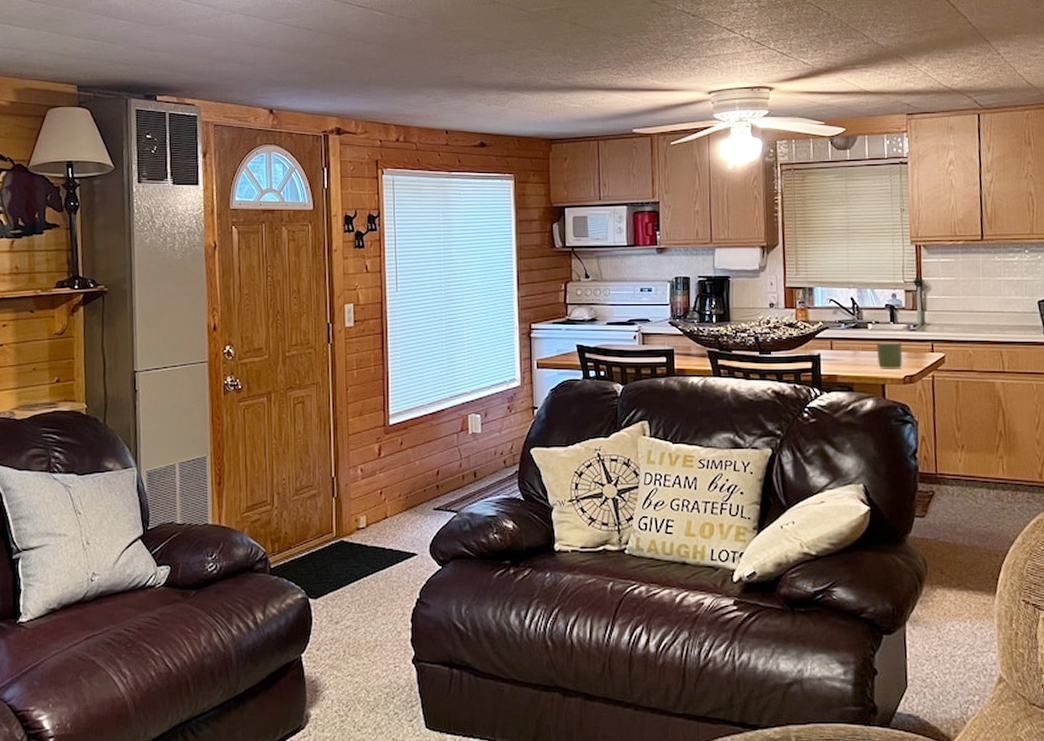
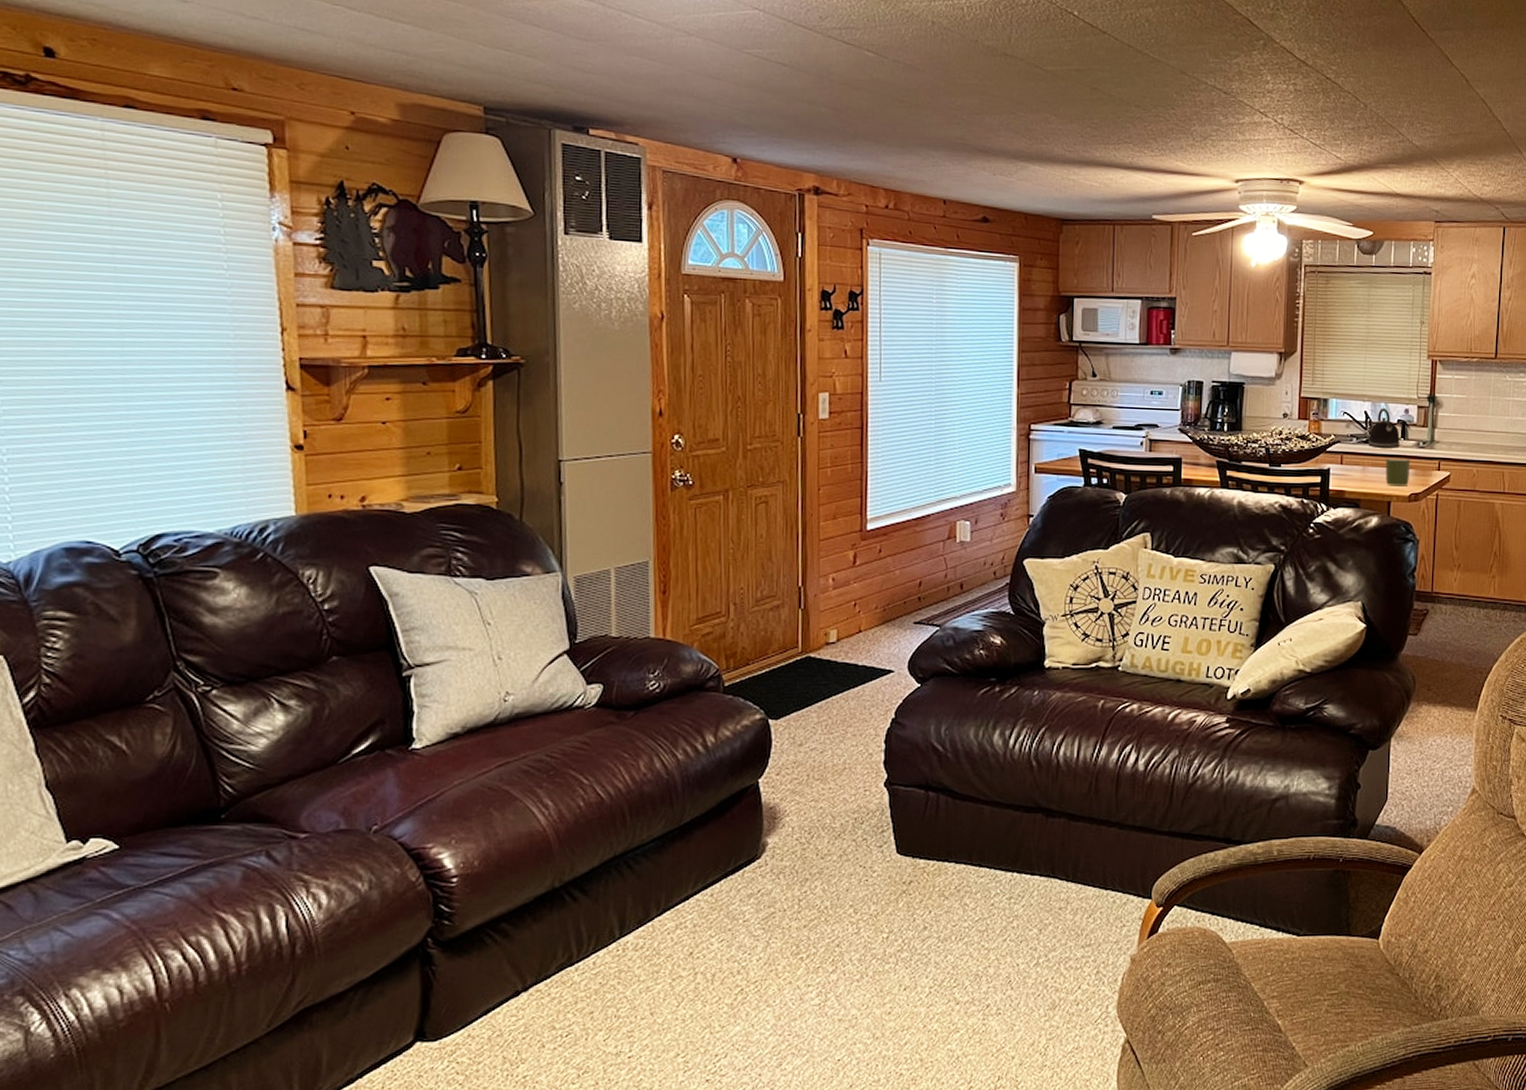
kettle: none [856,293,890,332] -> present [1368,407,1400,448]

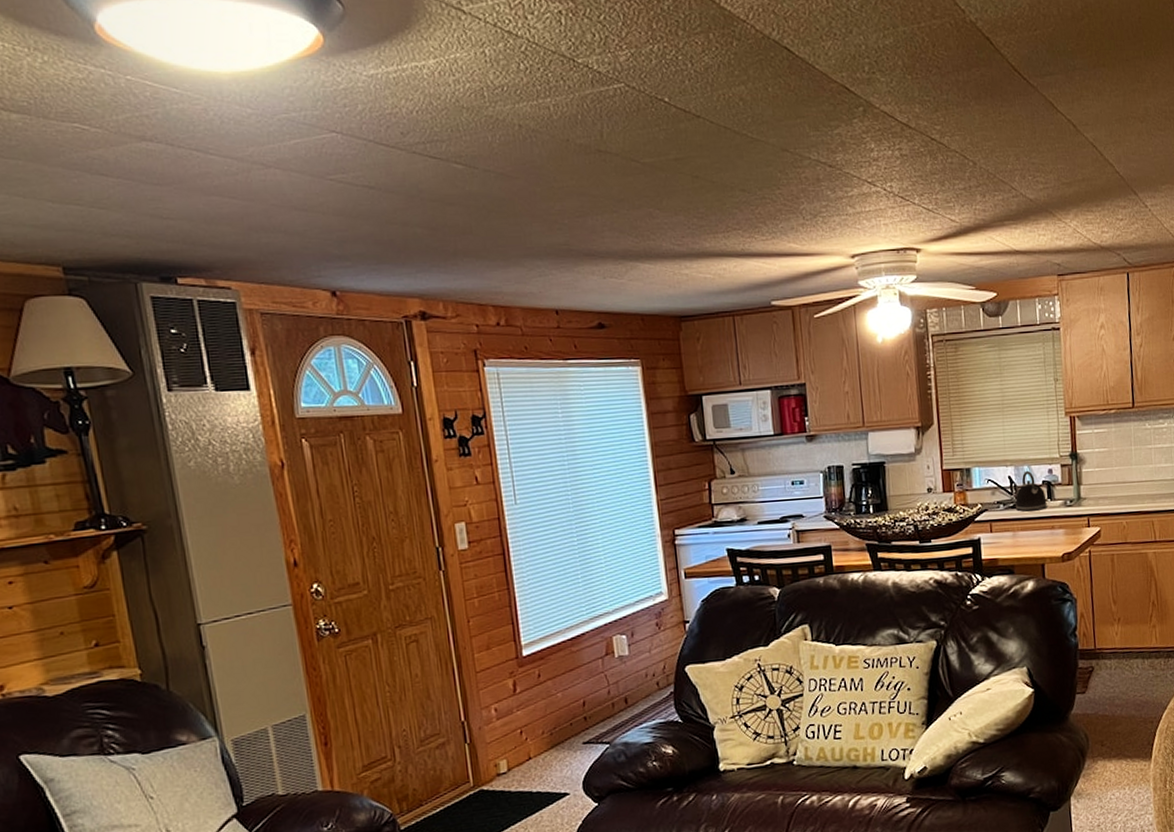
mug: present [1385,458,1411,487] -> none [1035,519,1061,549]

